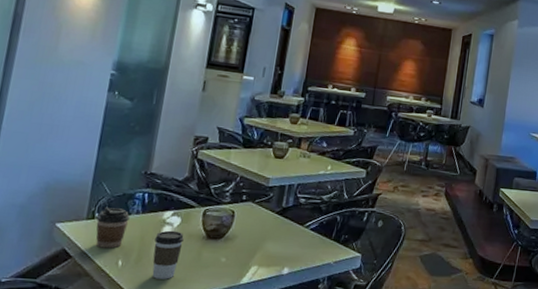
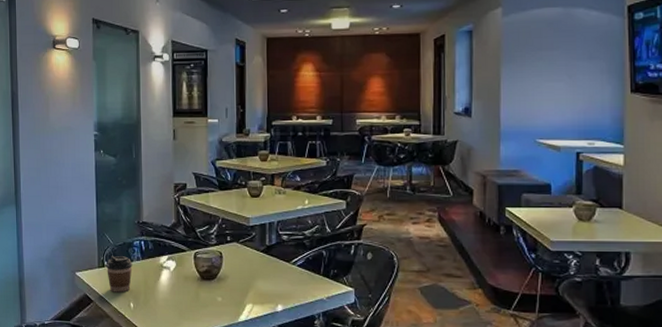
coffee cup: present [152,230,184,279] -> none [157,274,181,319]

